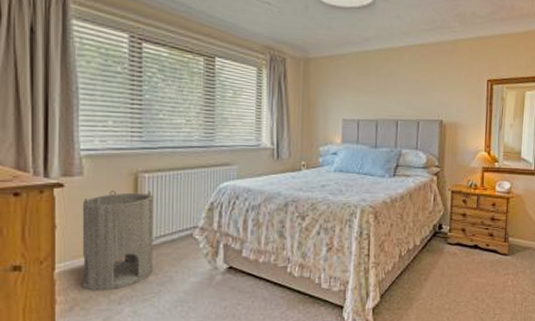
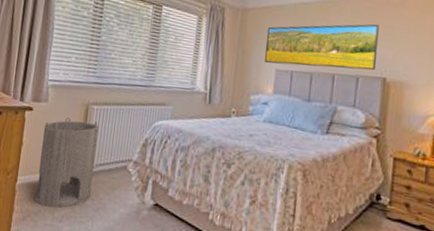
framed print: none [330,70,435,114] -> present [264,24,379,71]

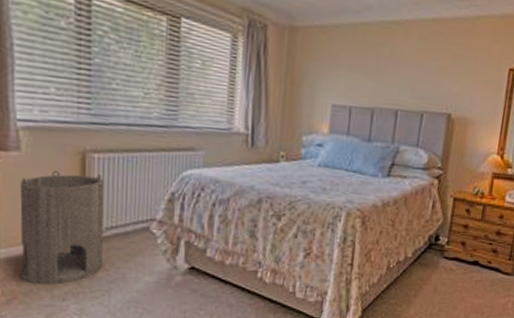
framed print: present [264,24,379,71] -> none [317,51,447,106]

